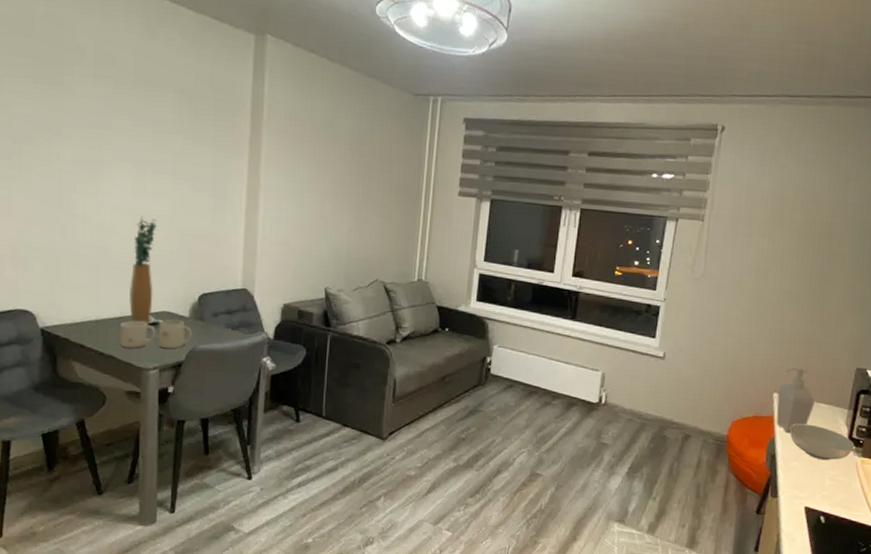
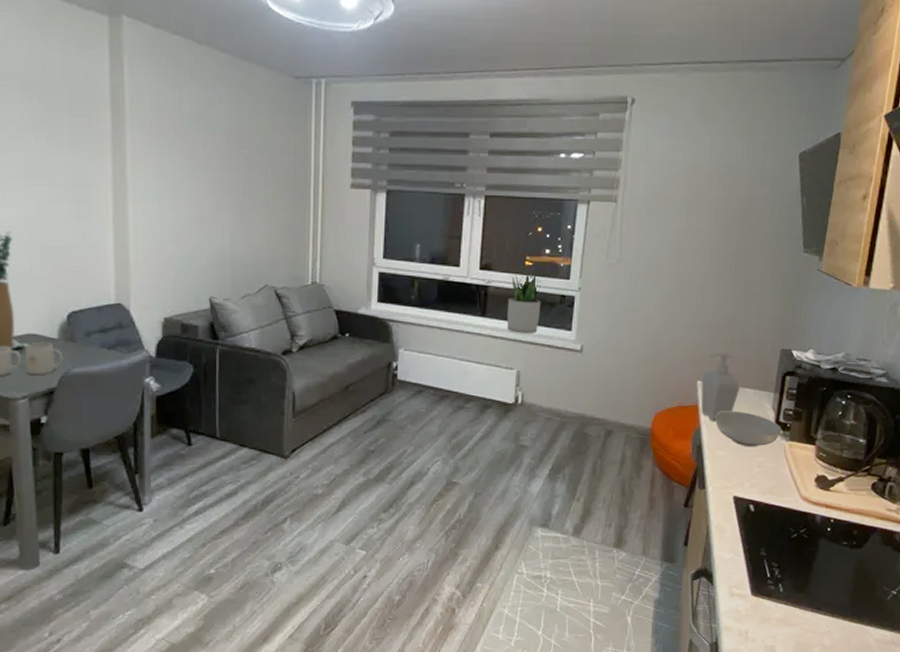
planter: none [594,279,630,339] -> present [506,270,542,334]

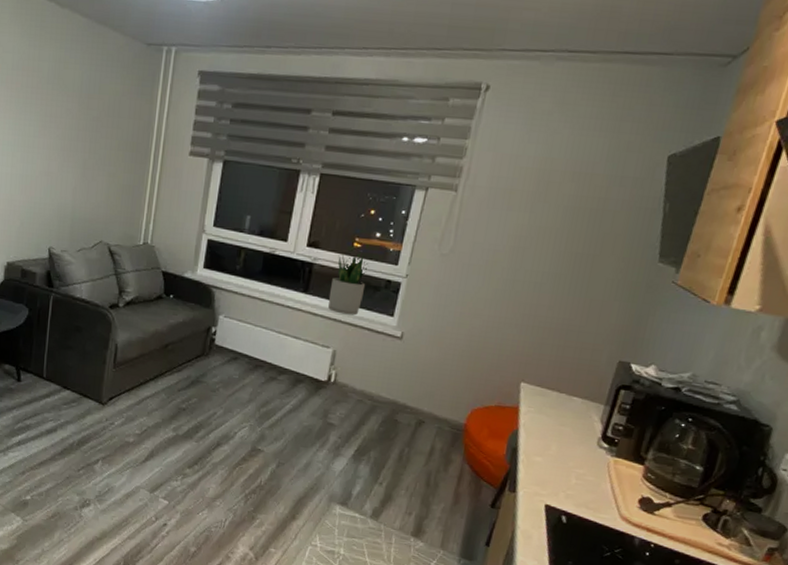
soap bottle: present [701,352,741,421] -> none [521,355,568,426]
bowl: present [715,411,782,447] -> none [535,416,609,458]

